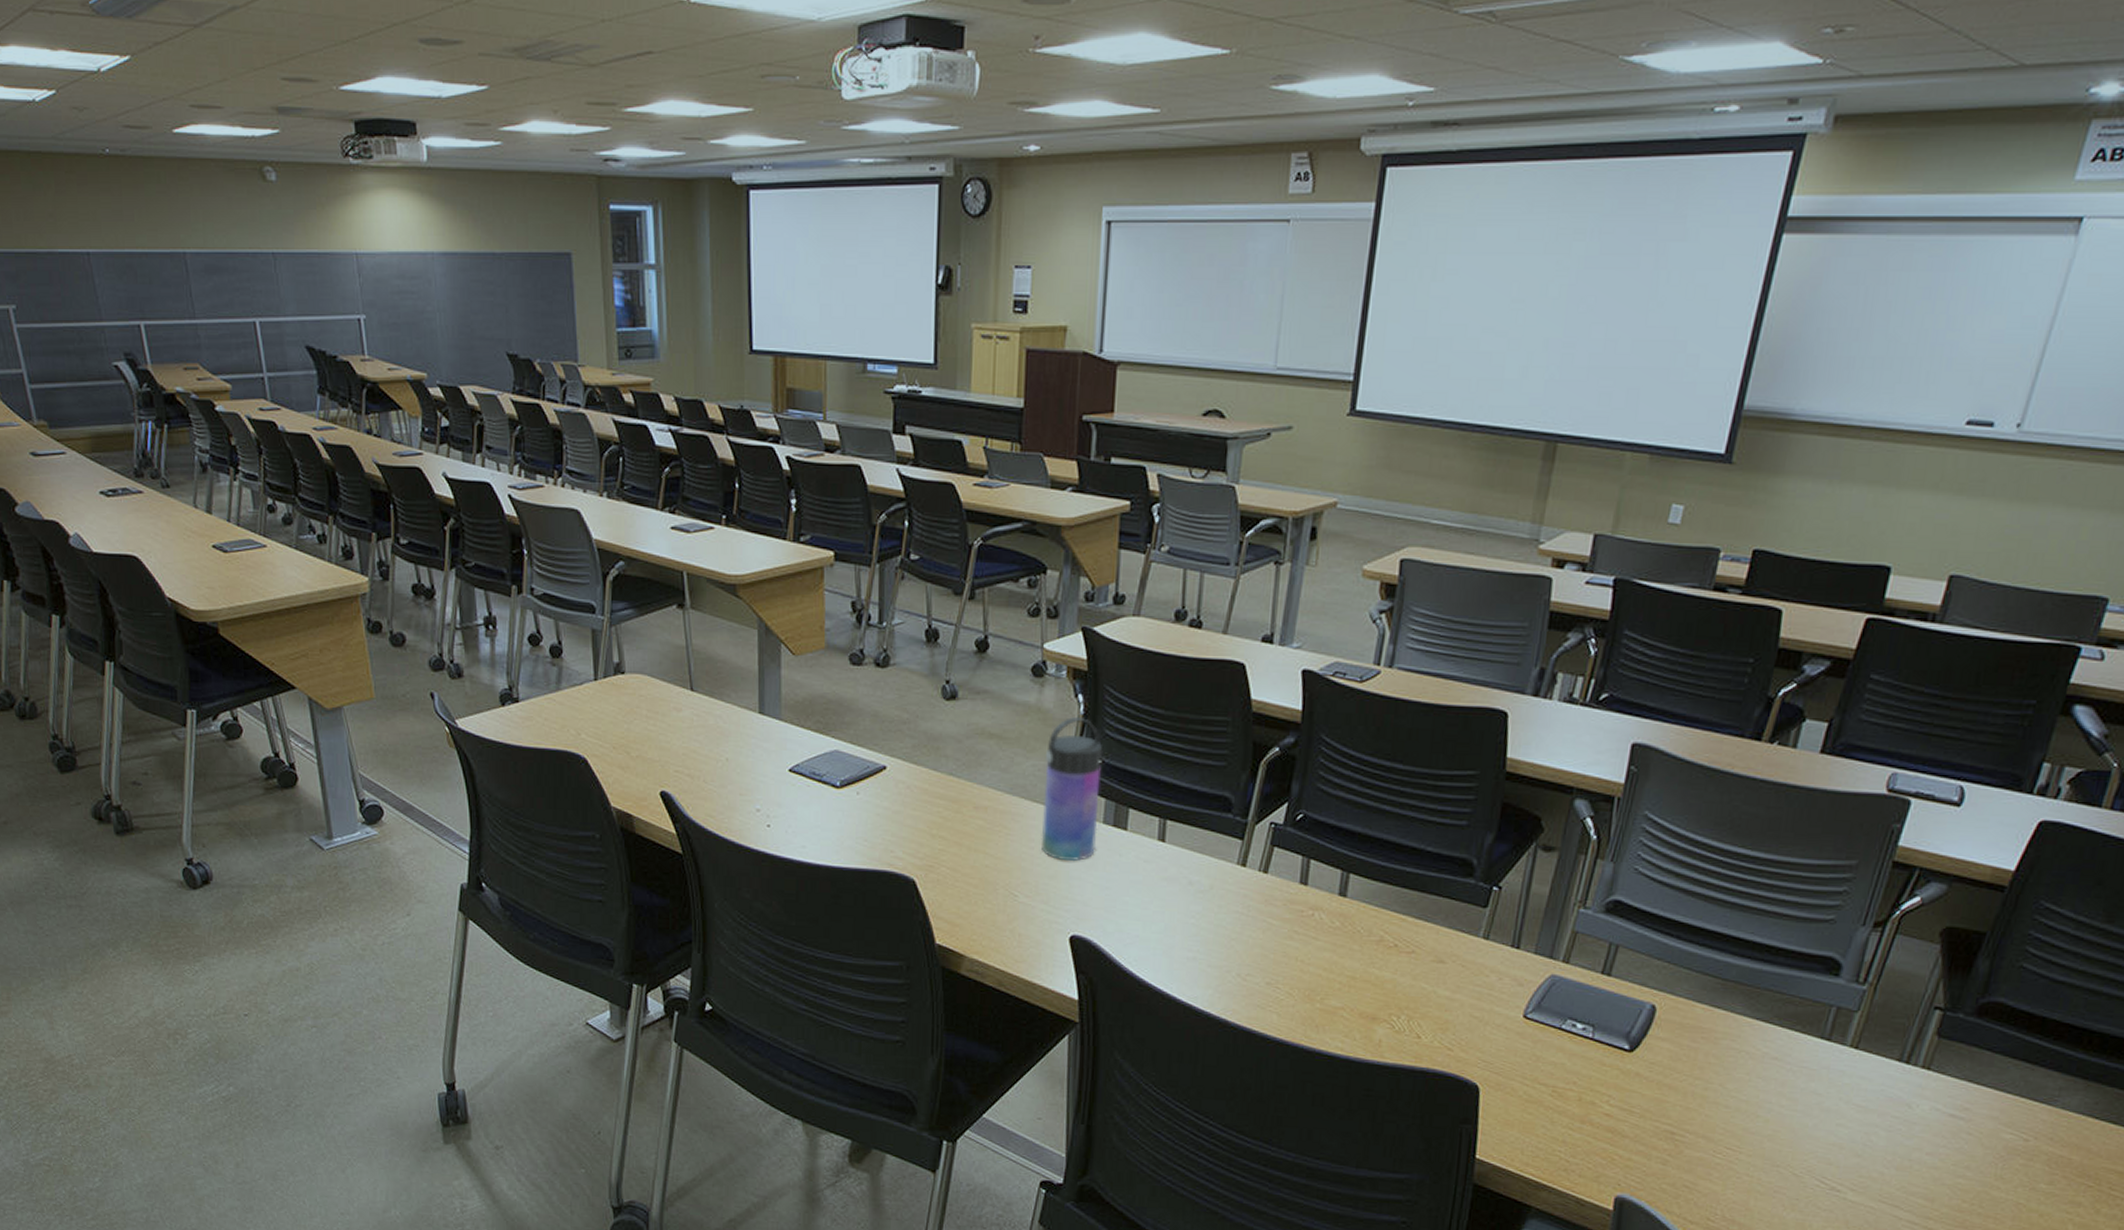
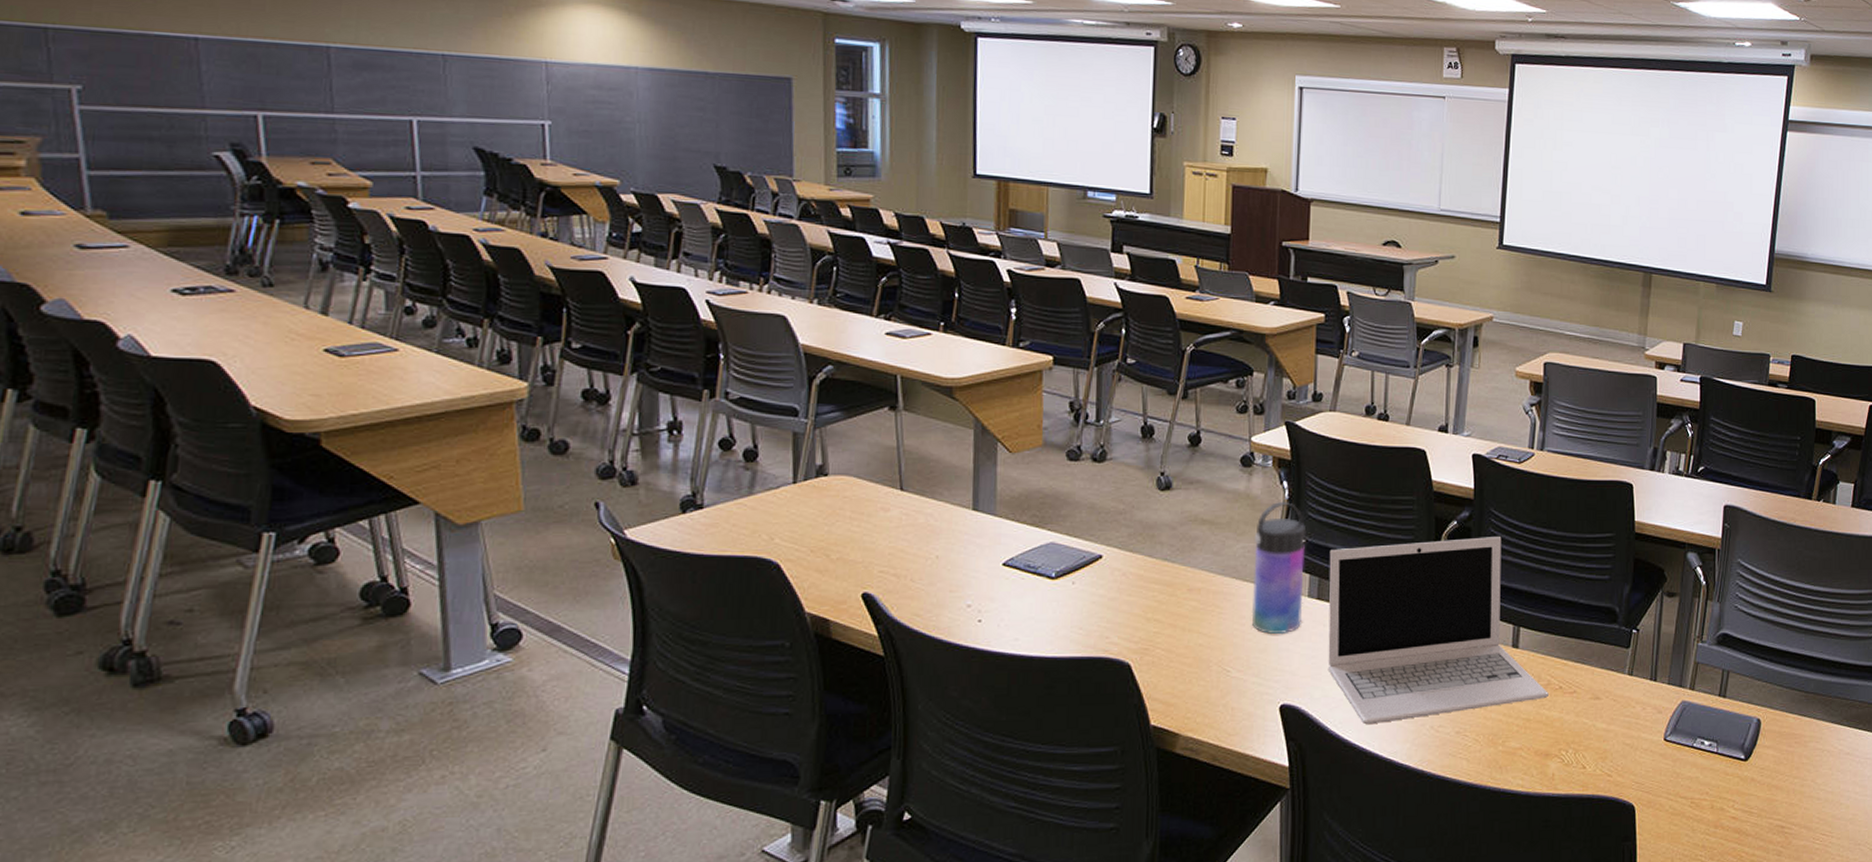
laptop: none [1123,767,1380,966] -> present [1327,535,1549,725]

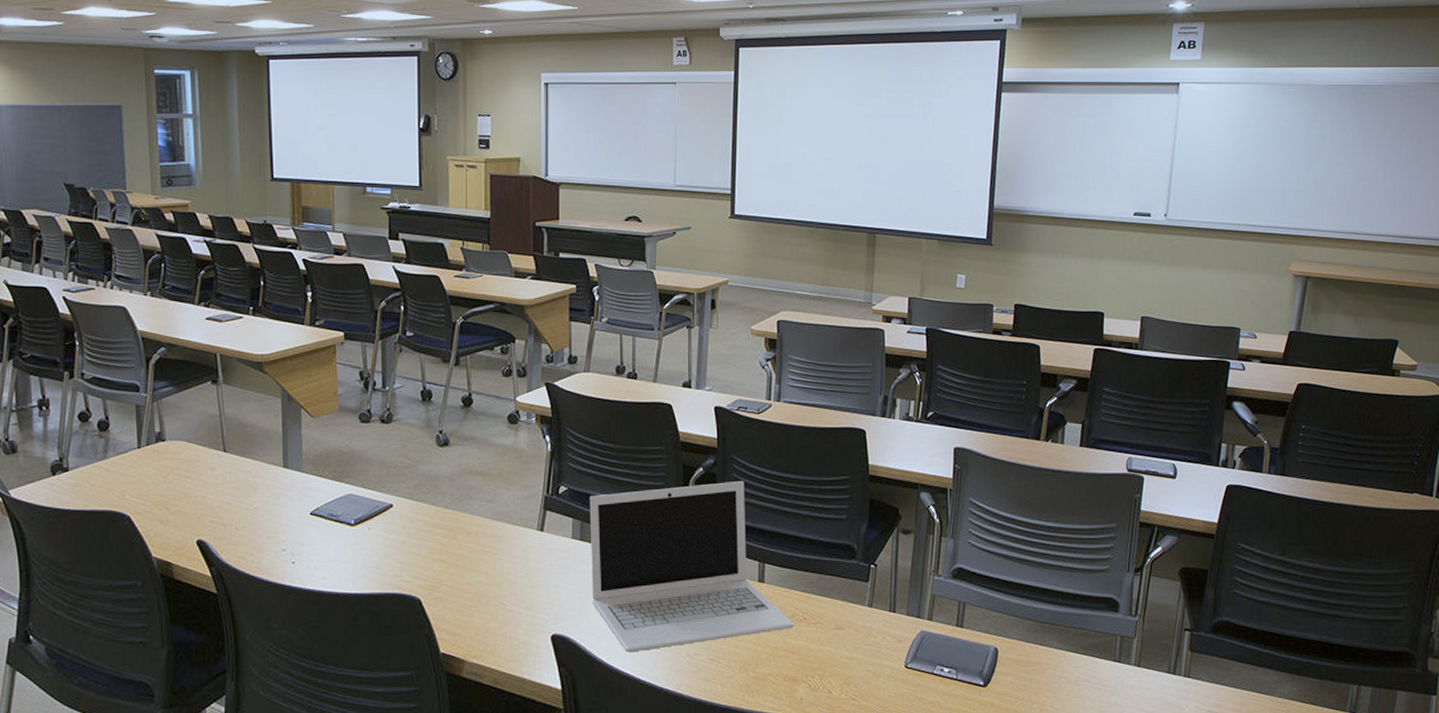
water bottle: present [1251,502,1308,635] -> none [522,454,569,572]

